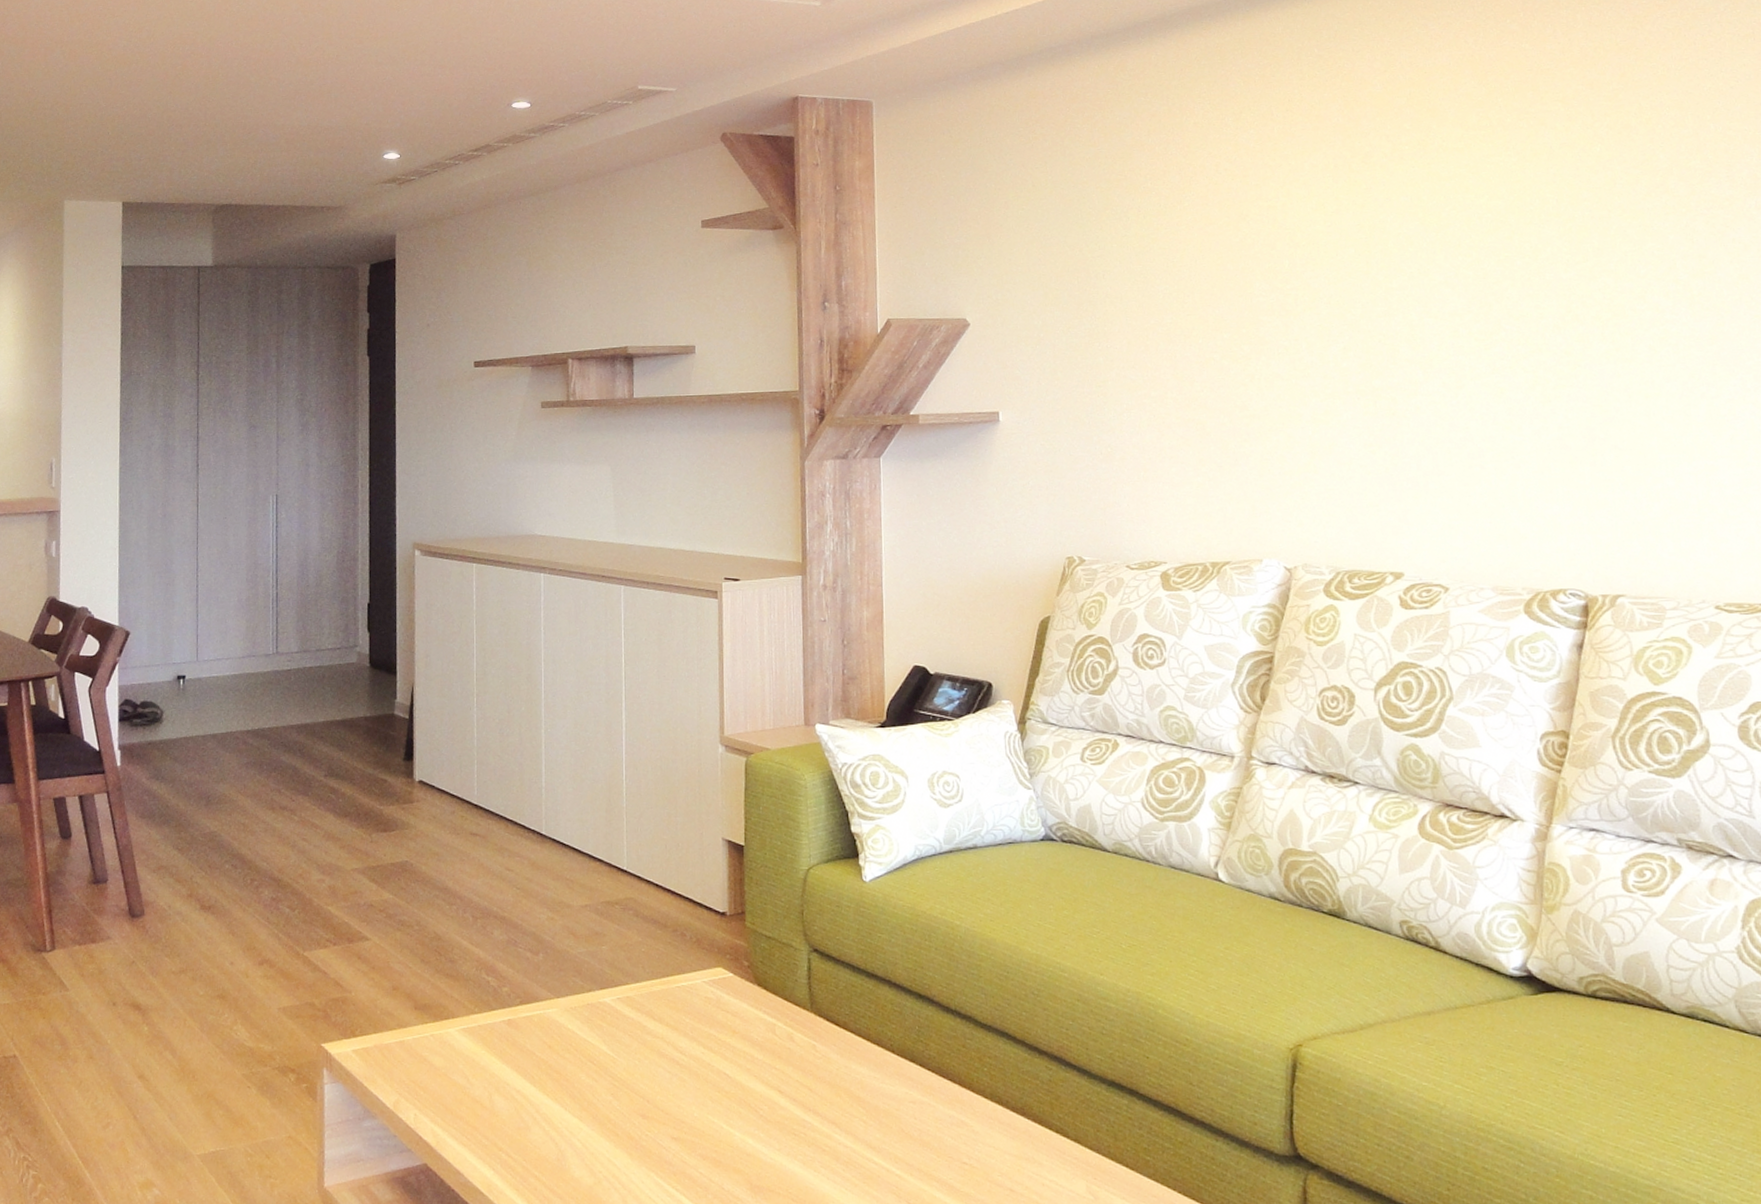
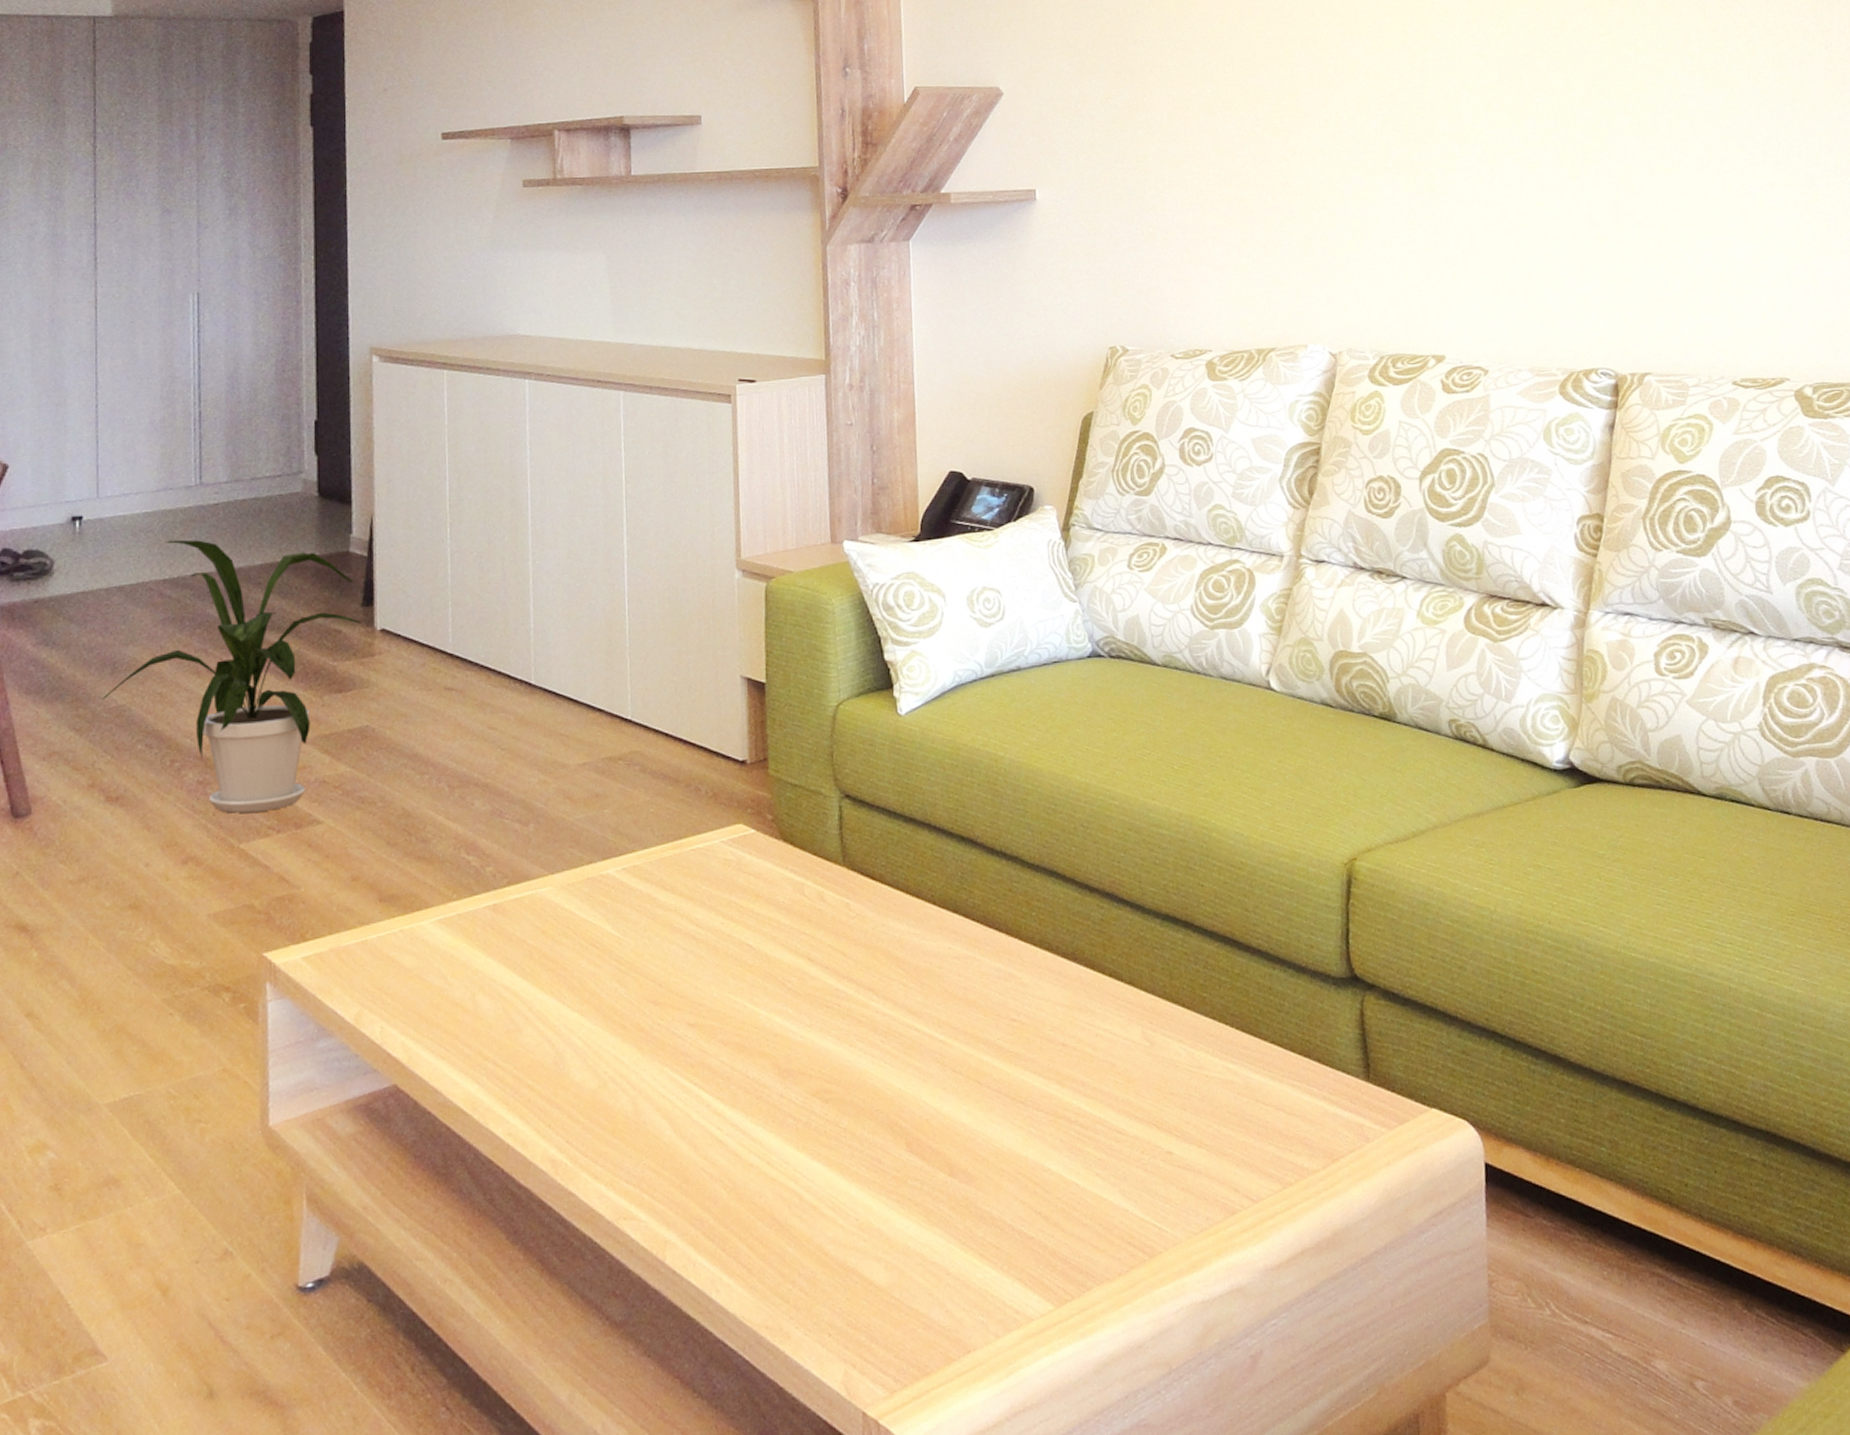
house plant: none [199,698,404,926] -> present [103,539,362,814]

